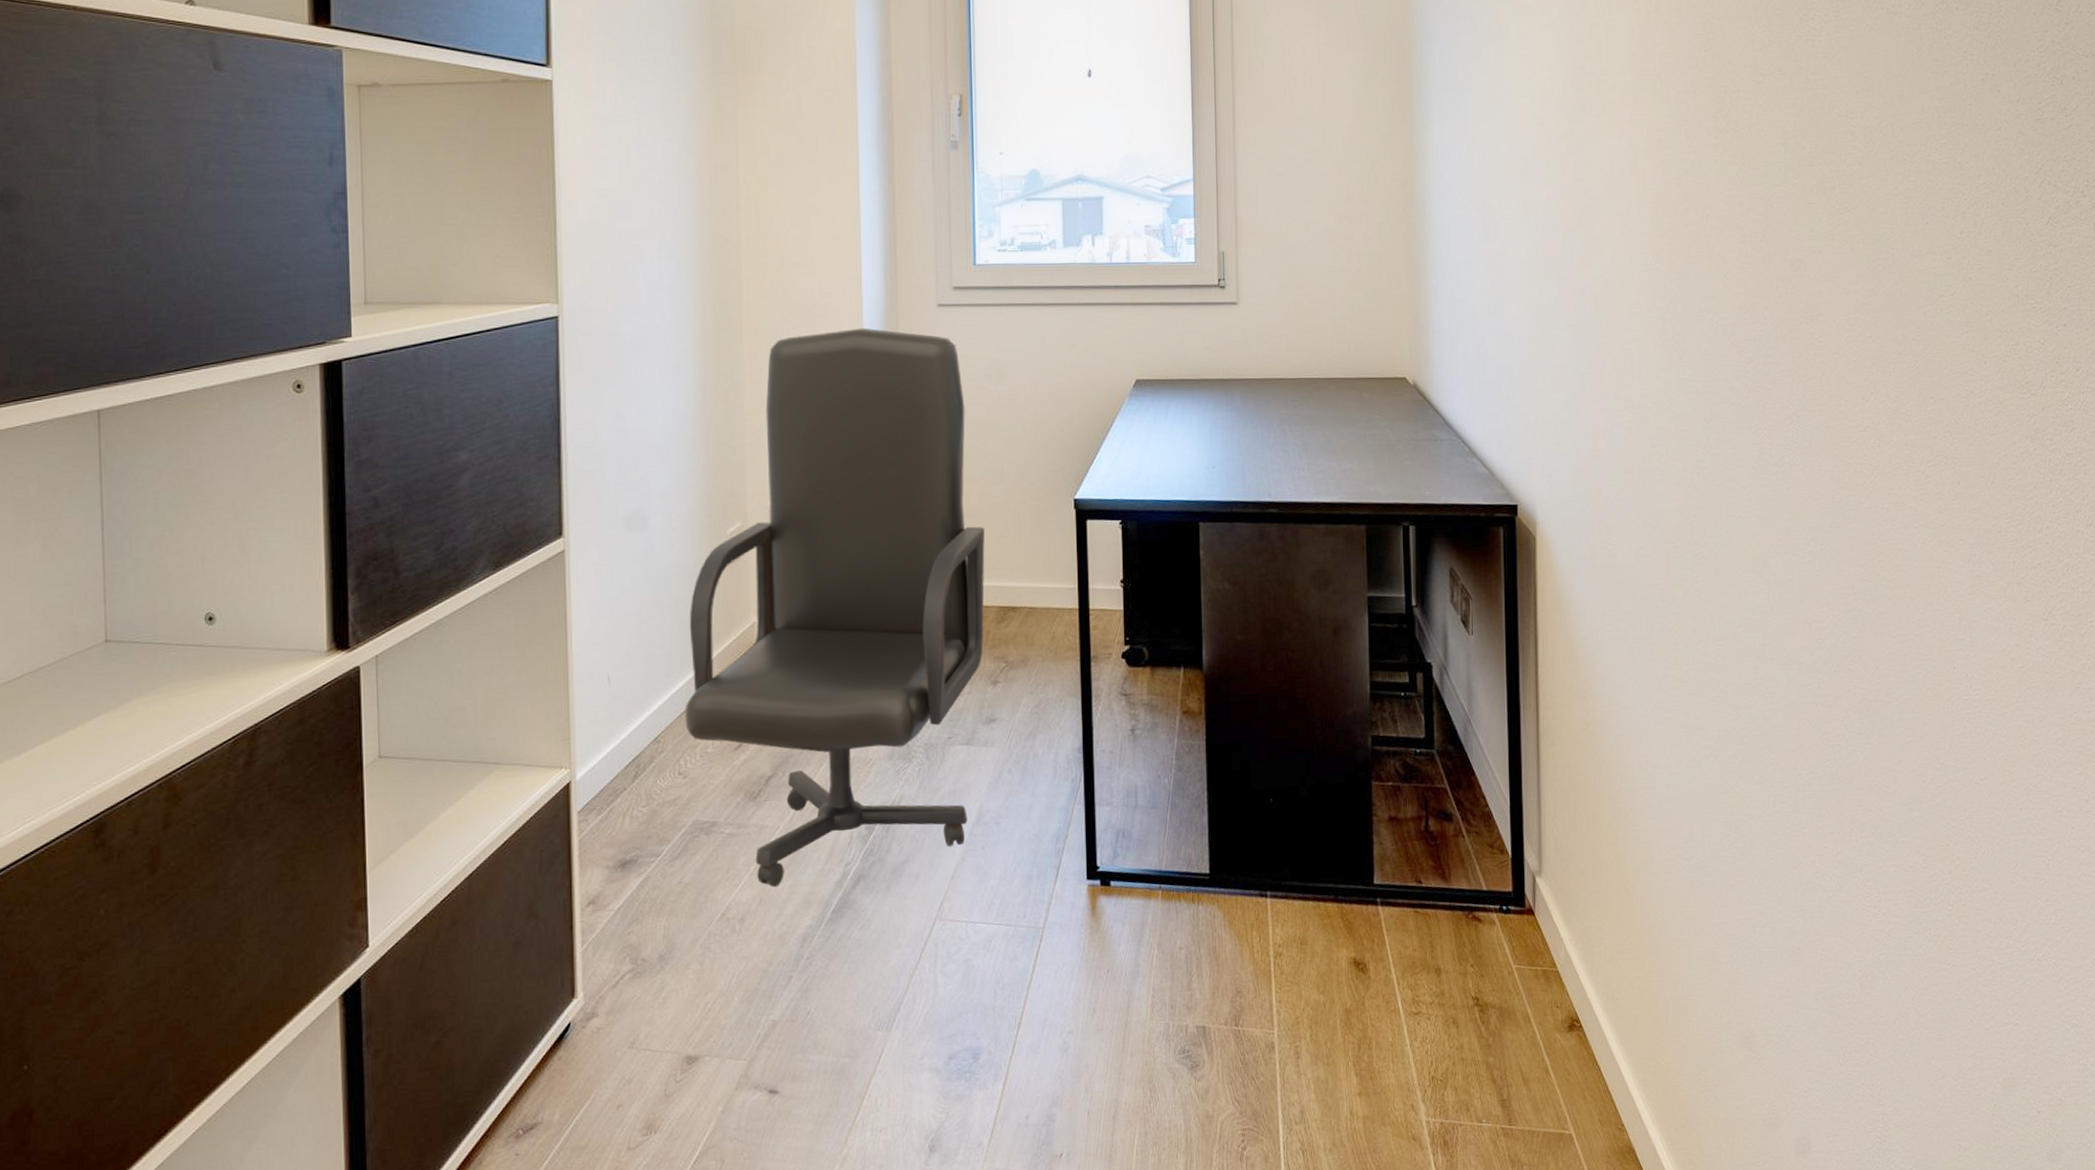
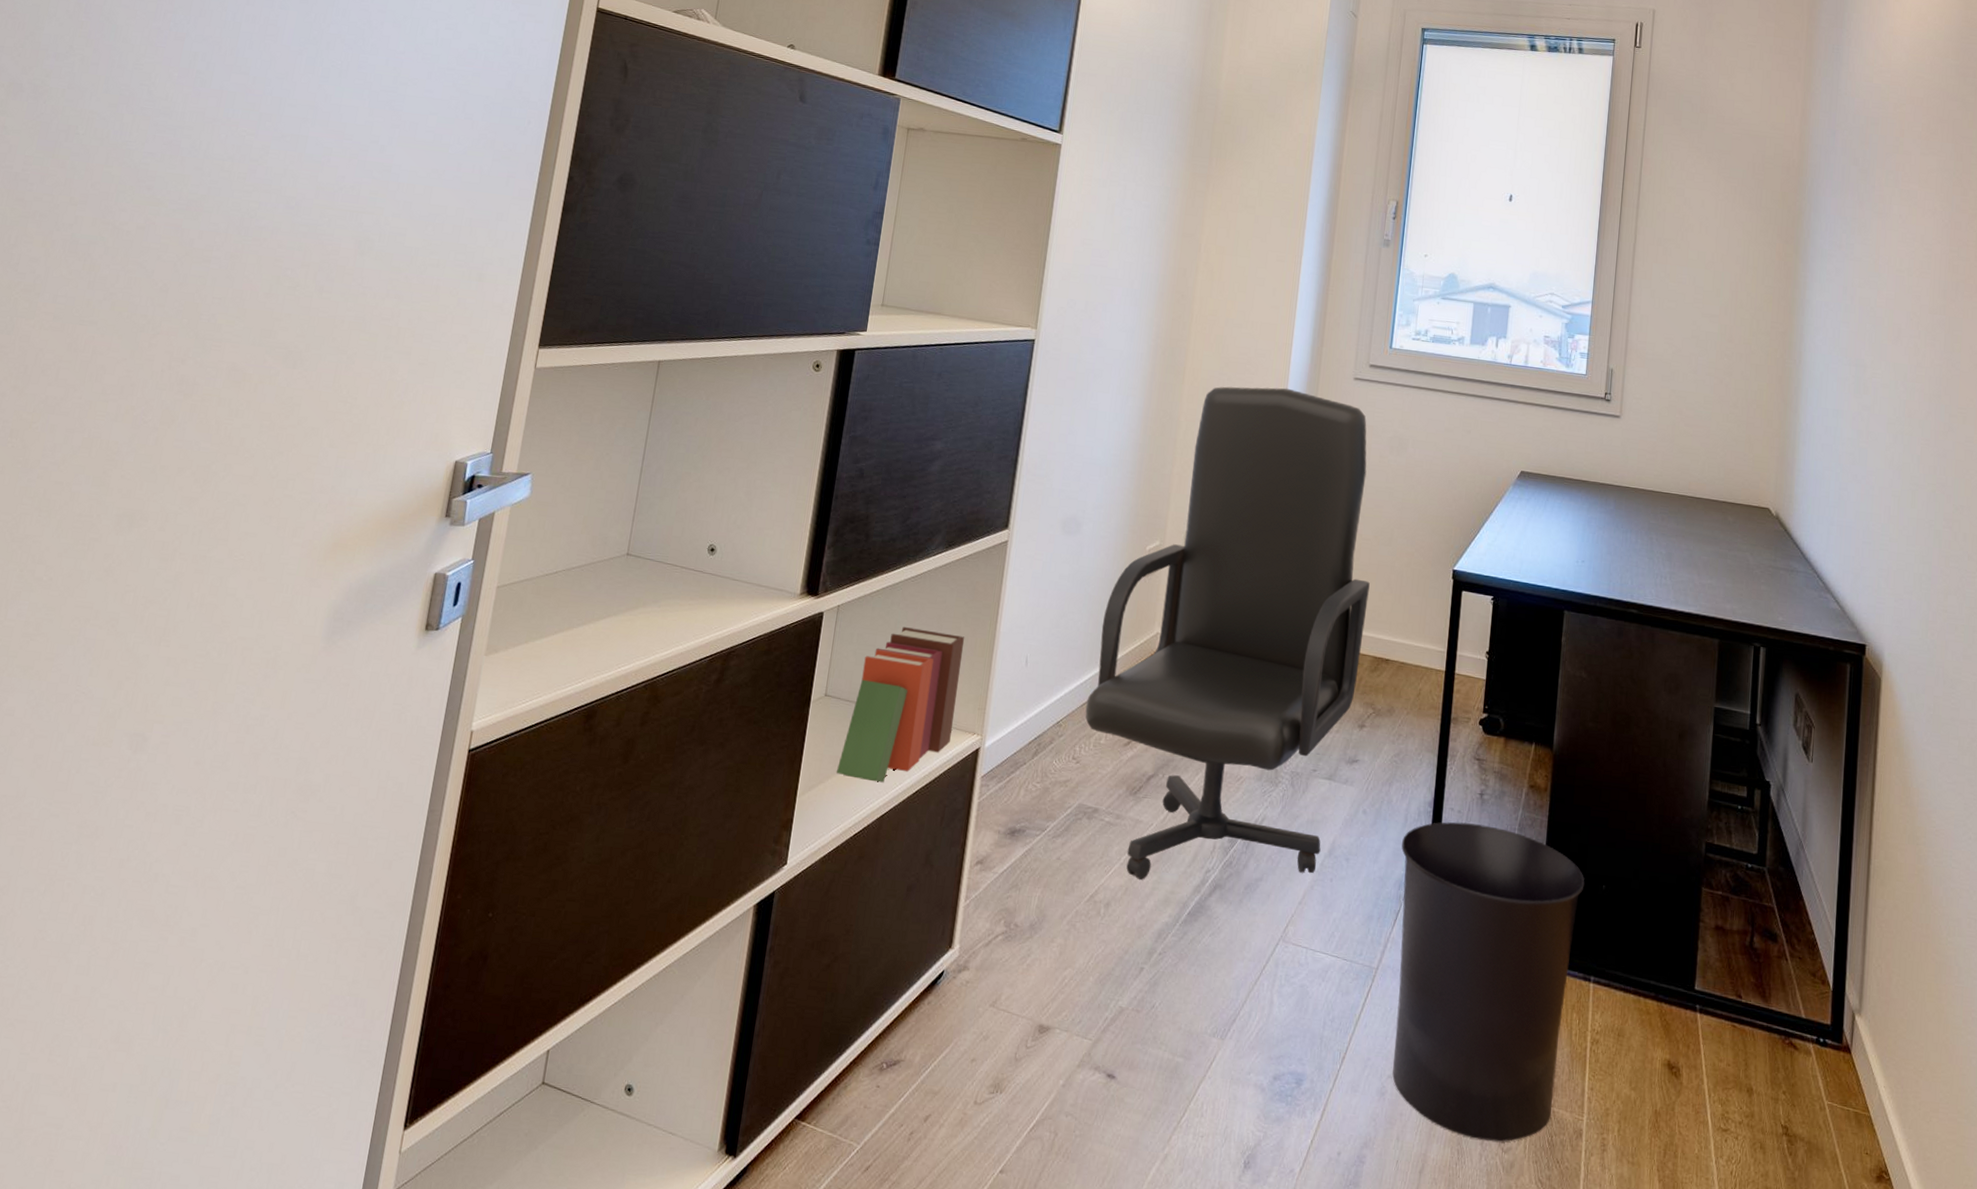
books: none [407,664,535,841] -> present [836,627,965,783]
waste bin: none [1054,761,1251,1074] -> present [1392,821,1585,1142]

